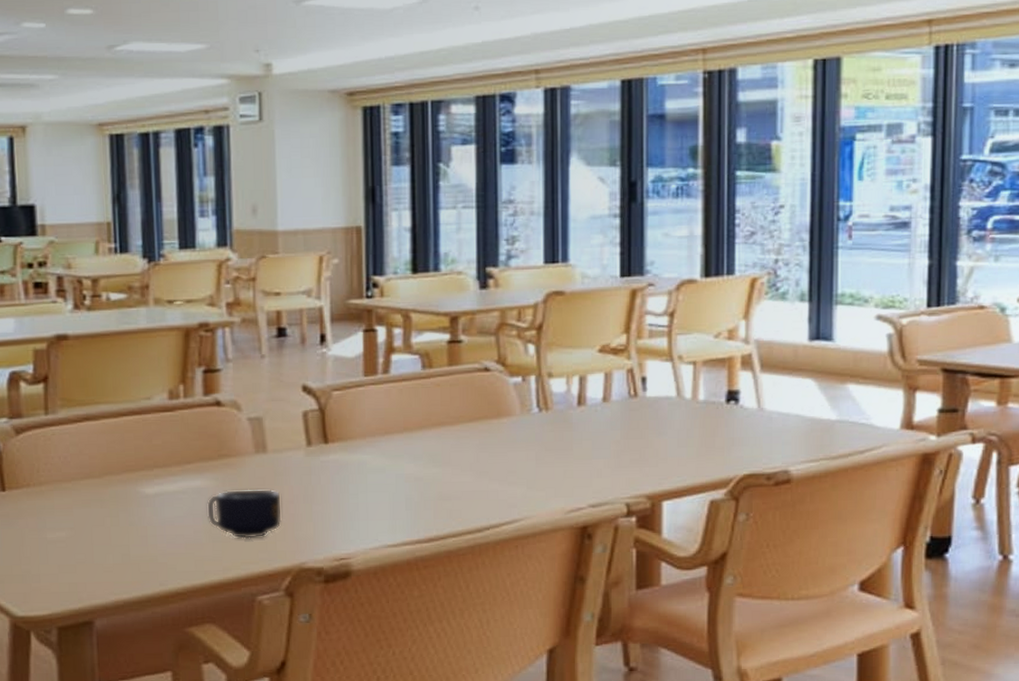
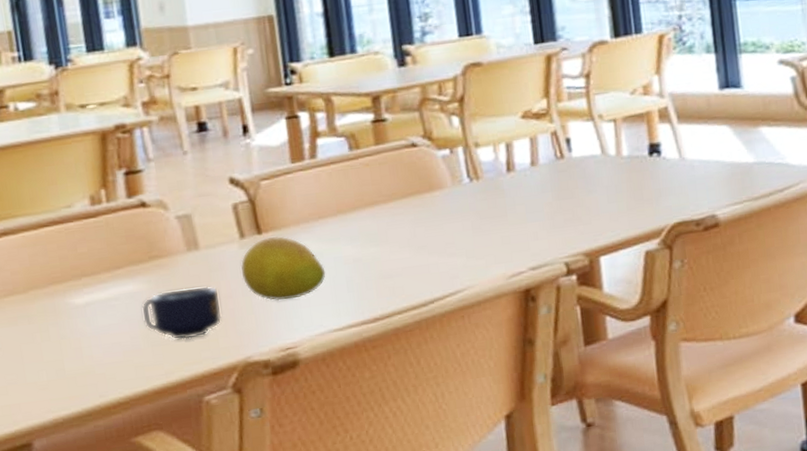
fruit: none [304,447,386,511] -> present [240,236,326,301]

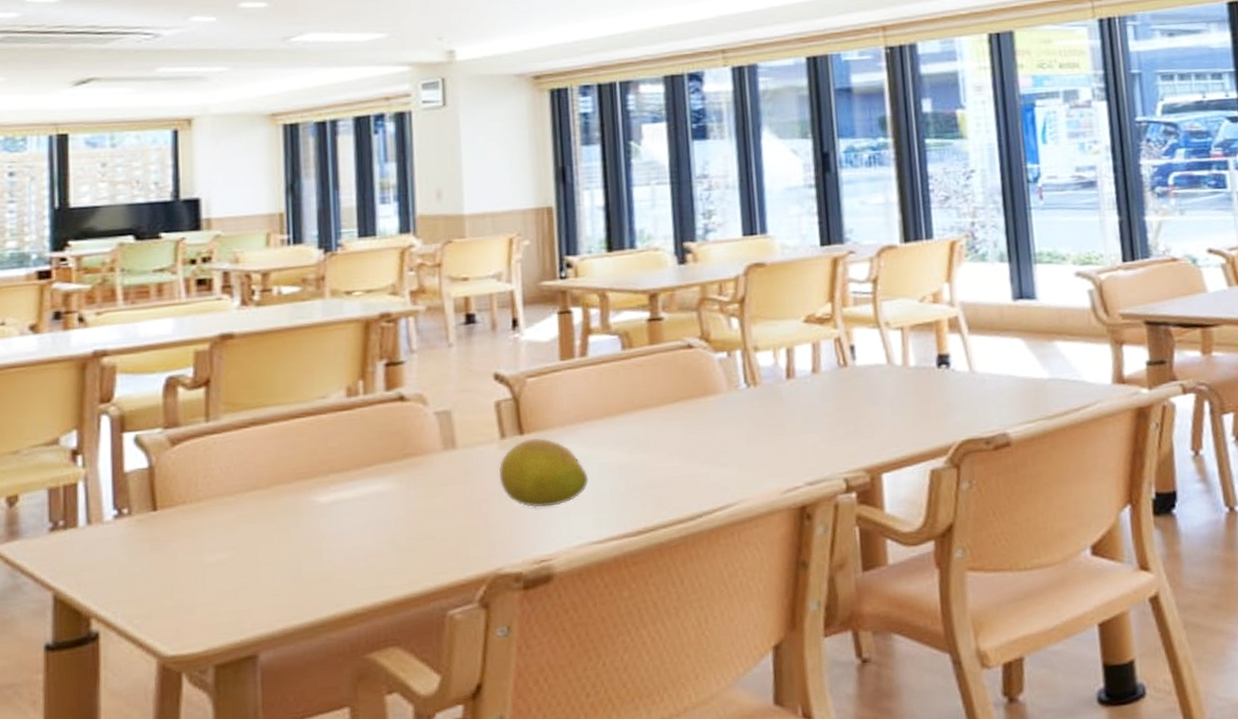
mug: present [141,285,222,340] -> none [389,488,475,547]

